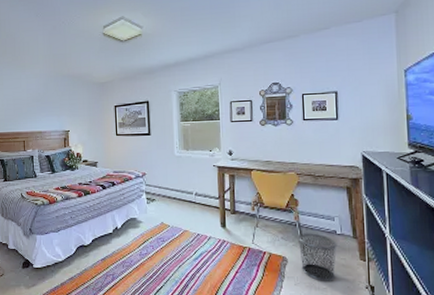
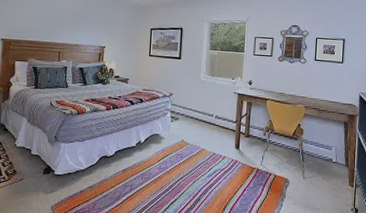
waste bin: present [297,233,337,281] -> none [299,159,332,203]

